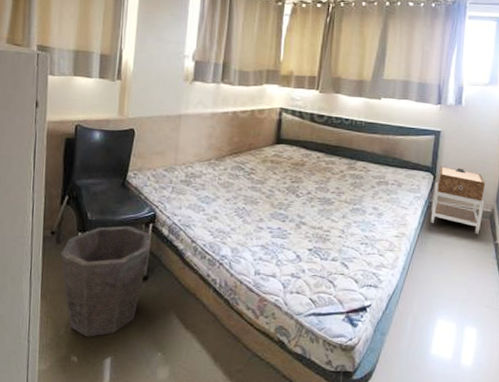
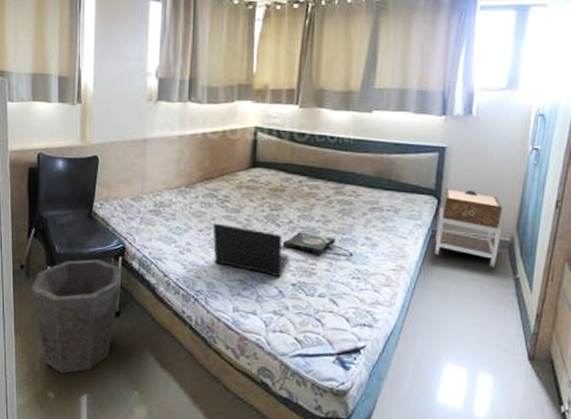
laptop: none [239,193,306,243] -> present [212,223,288,277]
photo frame: none [301,202,363,226] -> present [282,232,354,258]

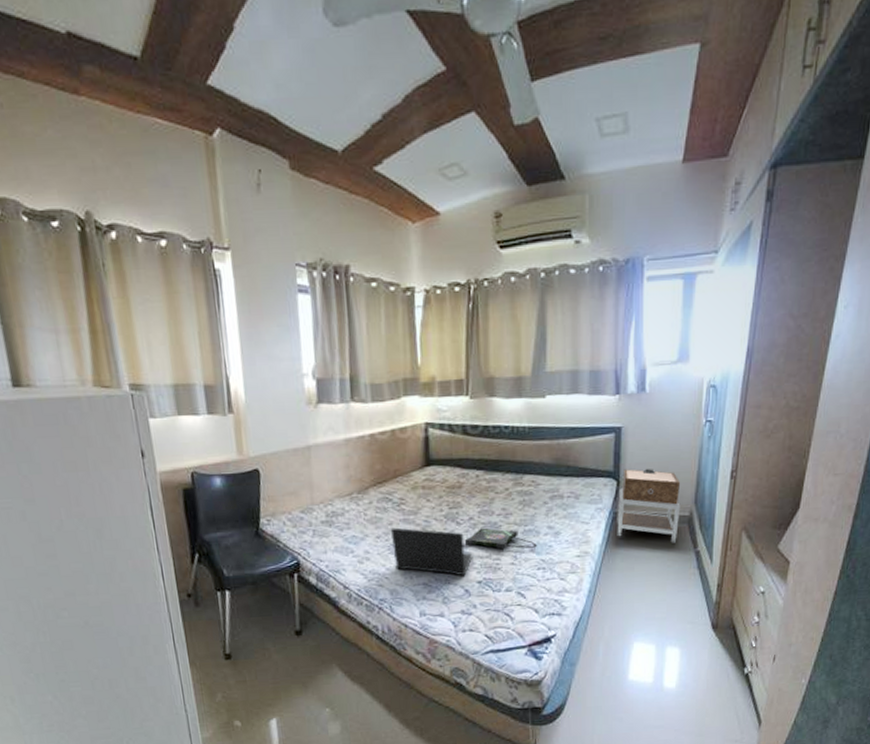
waste bin: present [31,259,121,374] -> none [202,579,299,700]

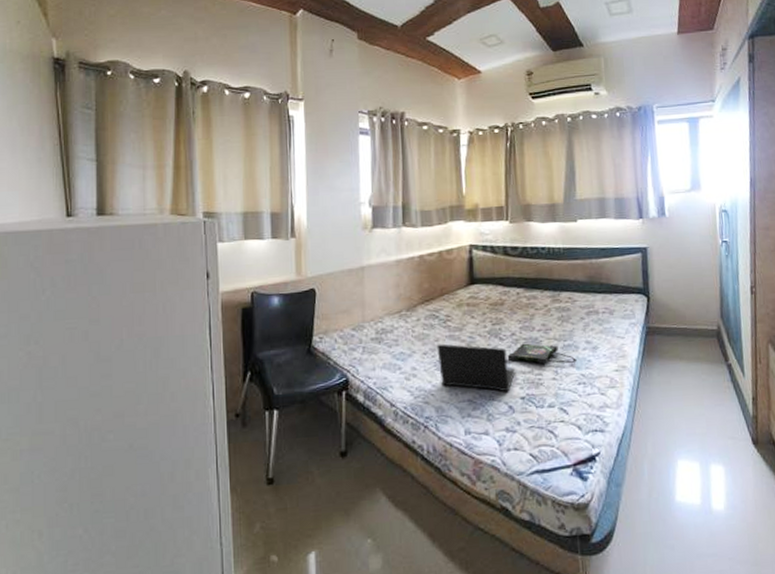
nightstand: present [617,469,681,543] -> none [650,285,709,357]

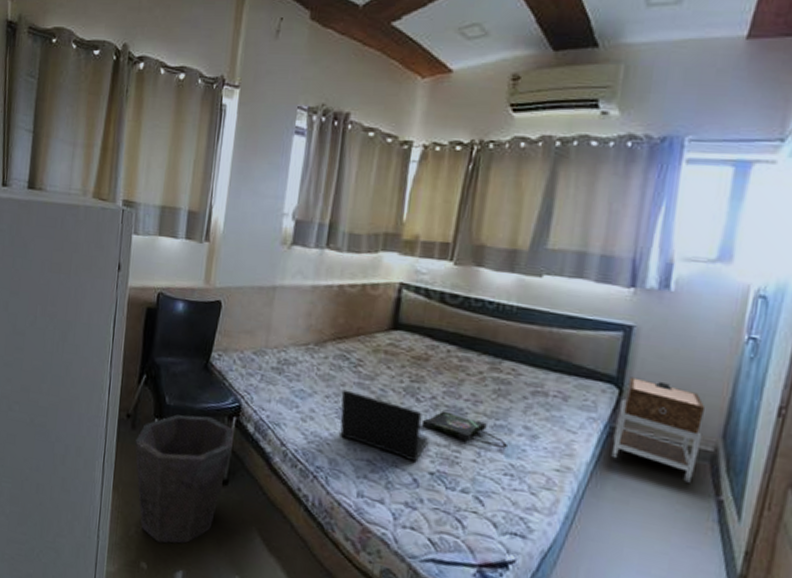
waste bin: none [248,397,346,531] -> present [135,414,234,544]
nightstand: none [650,285,709,357] -> present [611,377,704,483]

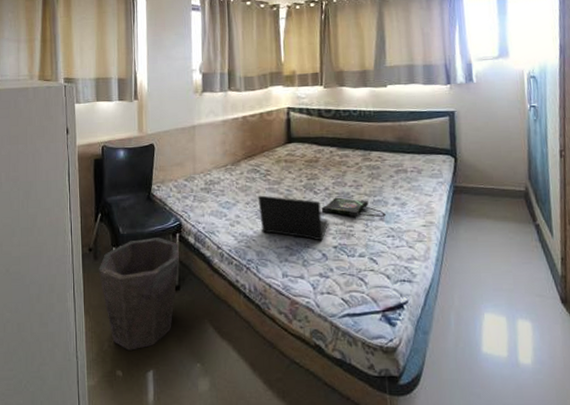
nightstand: present [611,377,704,483] -> none [457,147,516,216]

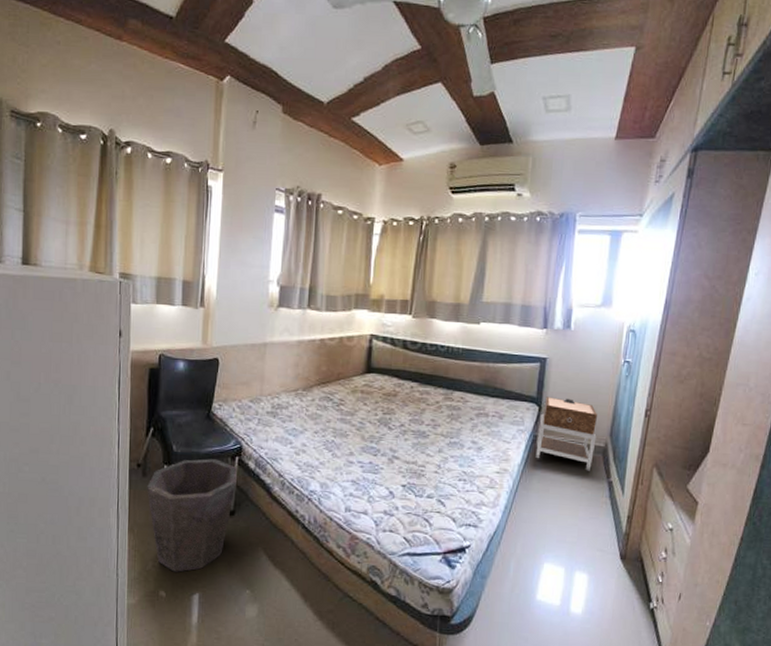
laptop: present [258,195,328,241] -> none [327,425,399,478]
photo frame: present [321,197,387,218] -> none [393,435,461,461]
nightstand: none [457,147,516,216] -> present [535,396,597,471]

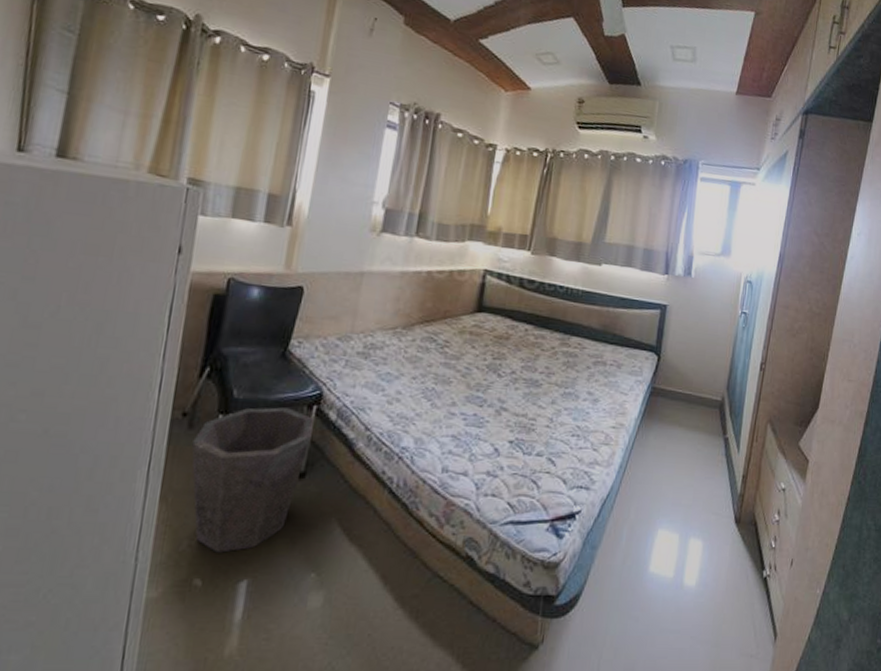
nightstand: present [535,396,597,471] -> none [653,346,715,427]

